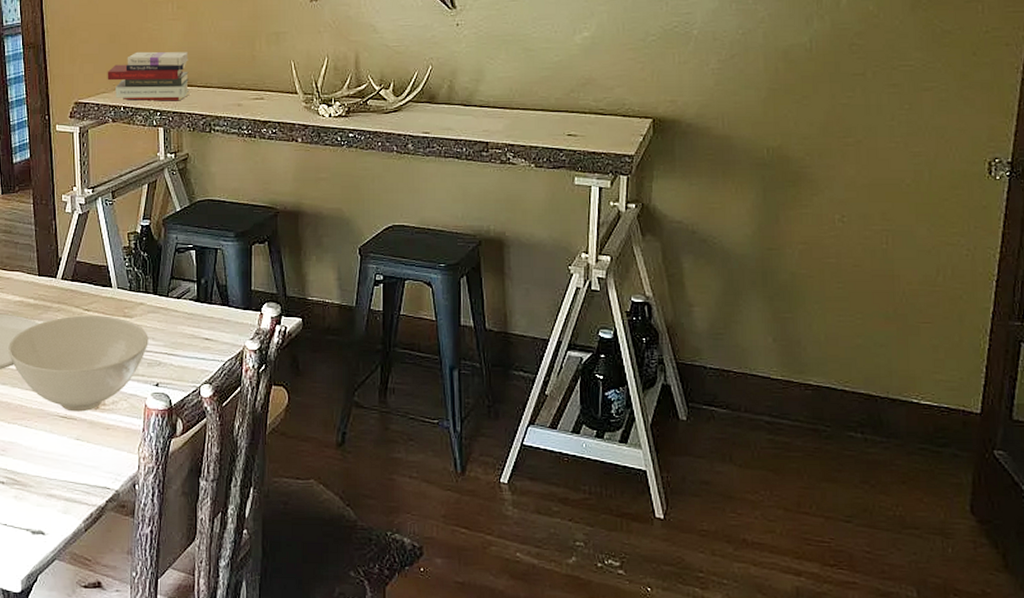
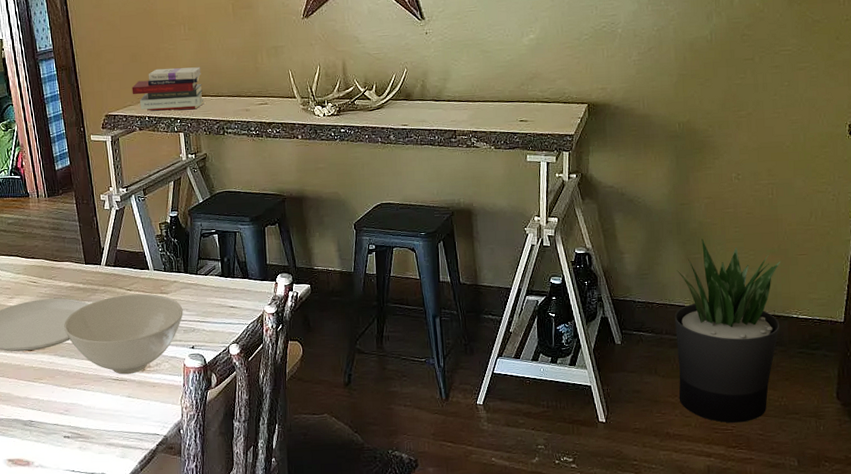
planter: none [757,293,898,534] -> present [674,238,781,423]

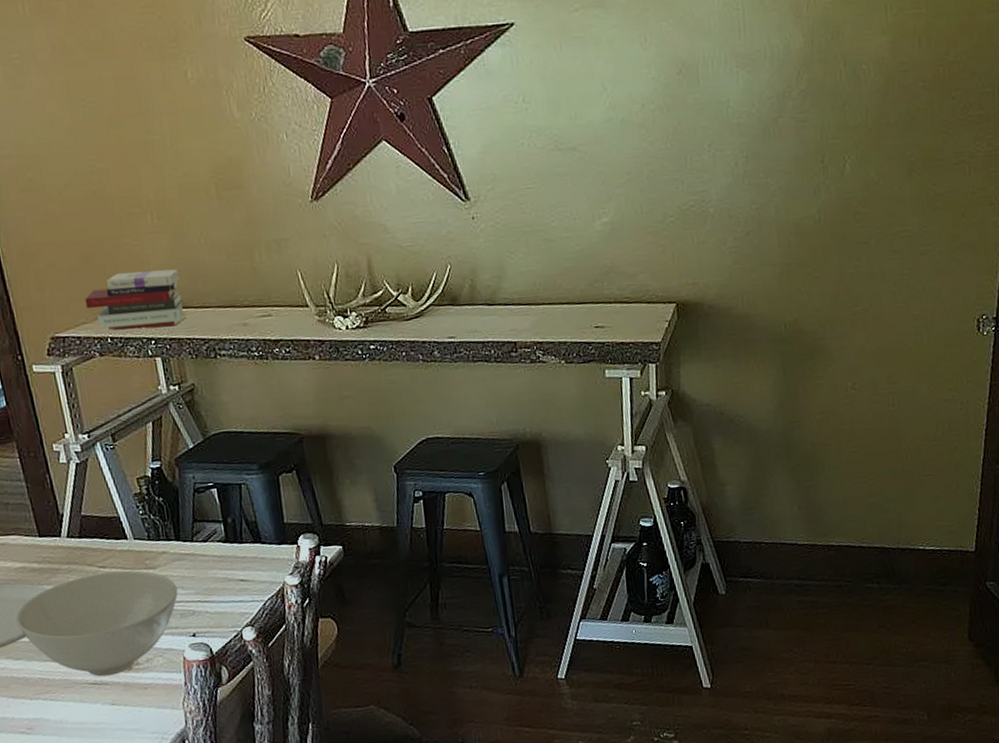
planter: present [674,238,781,423] -> none [786,462,905,678]

